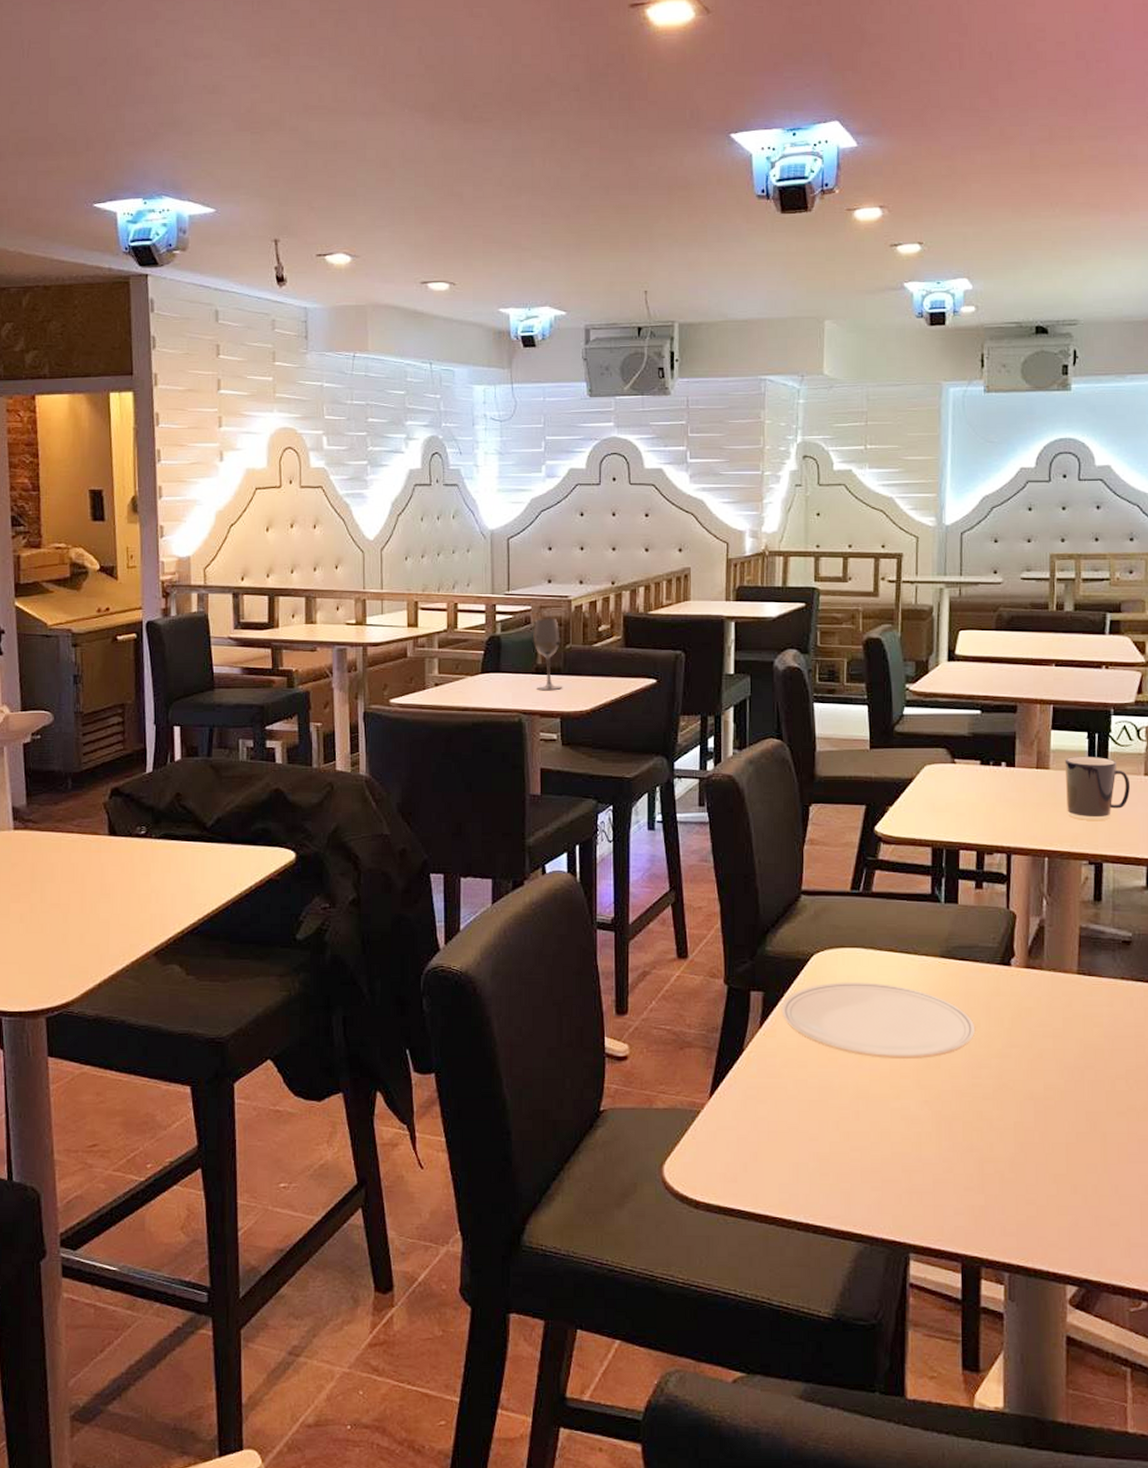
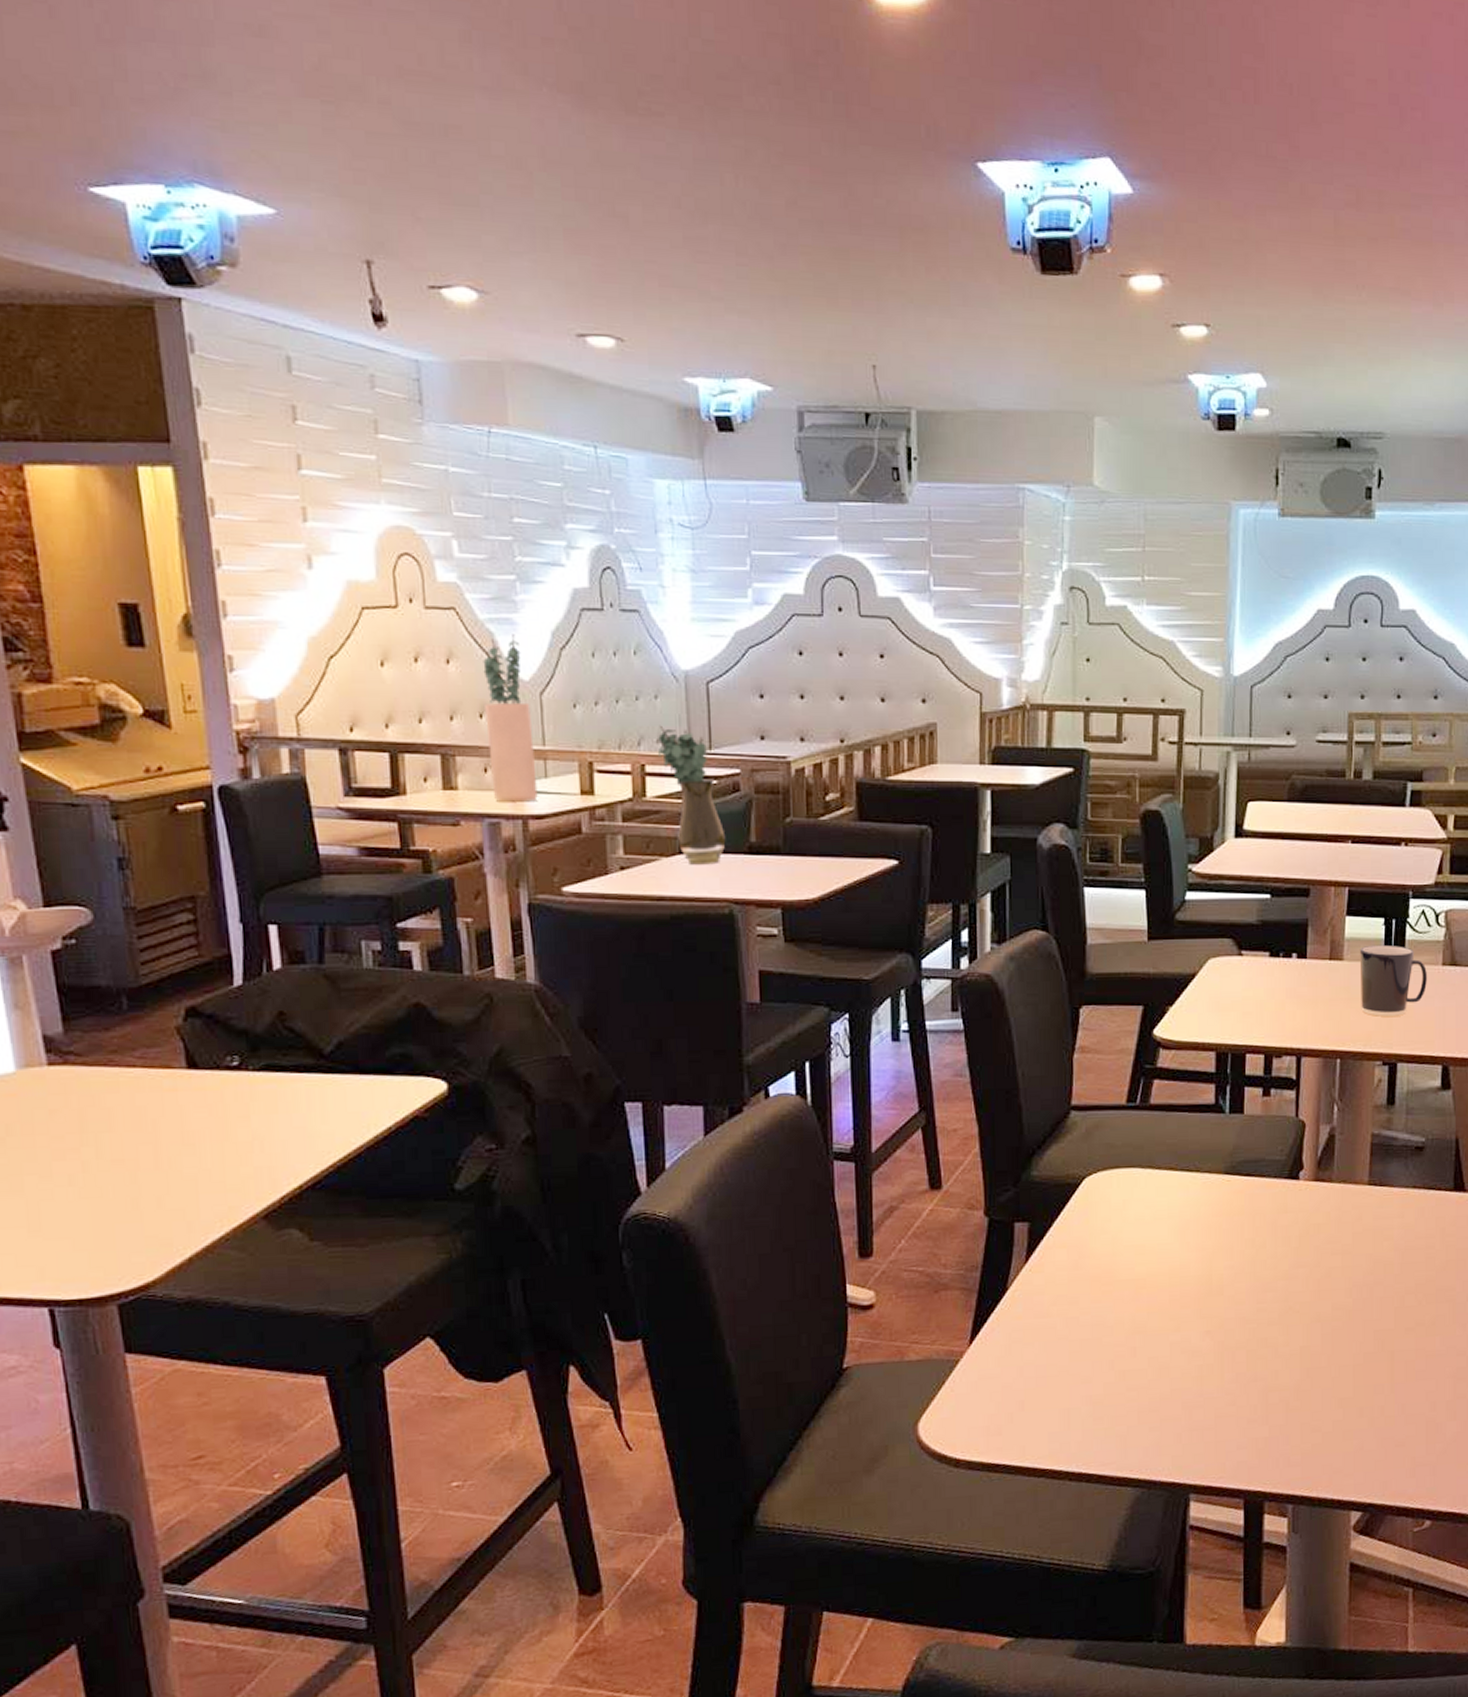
vase: none [340,505,375,633] -> present [483,634,538,802]
vase: none [467,572,518,682] -> present [657,725,726,865]
wine glass: present [533,619,562,691] -> none [743,785,782,875]
plate: present [781,982,976,1058] -> none [1049,1205,1261,1289]

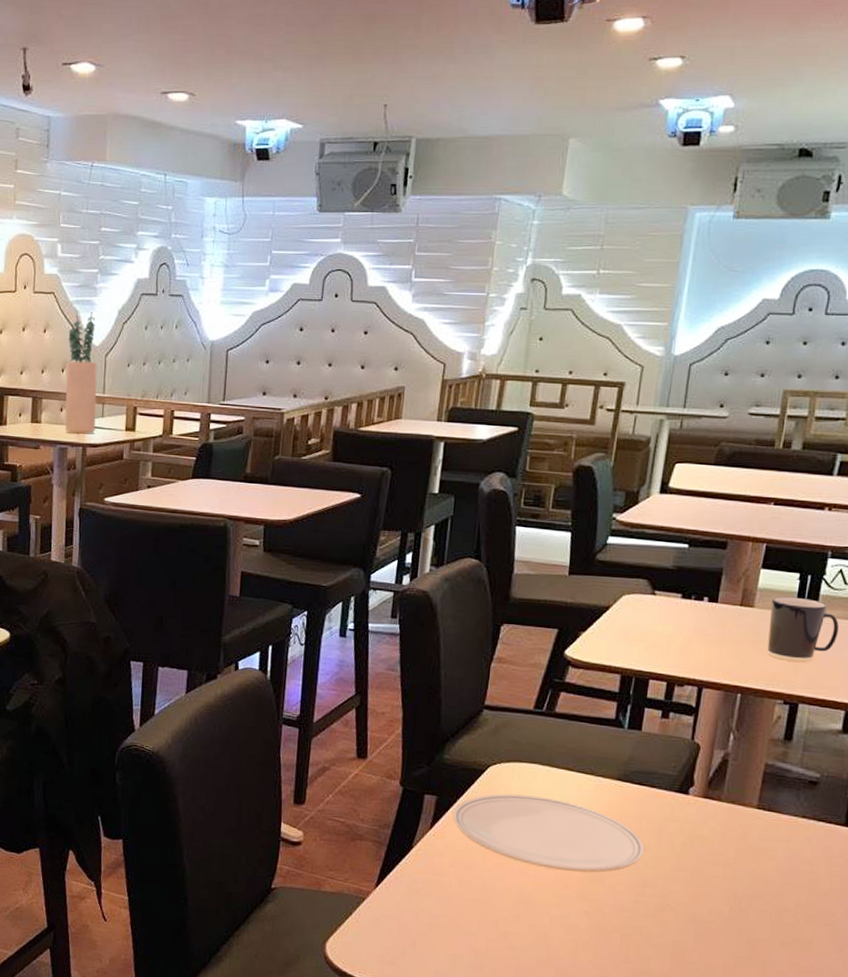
vase: present [657,725,726,865] -> none [184,381,228,488]
plate: none [1049,1205,1261,1289] -> present [453,793,645,873]

